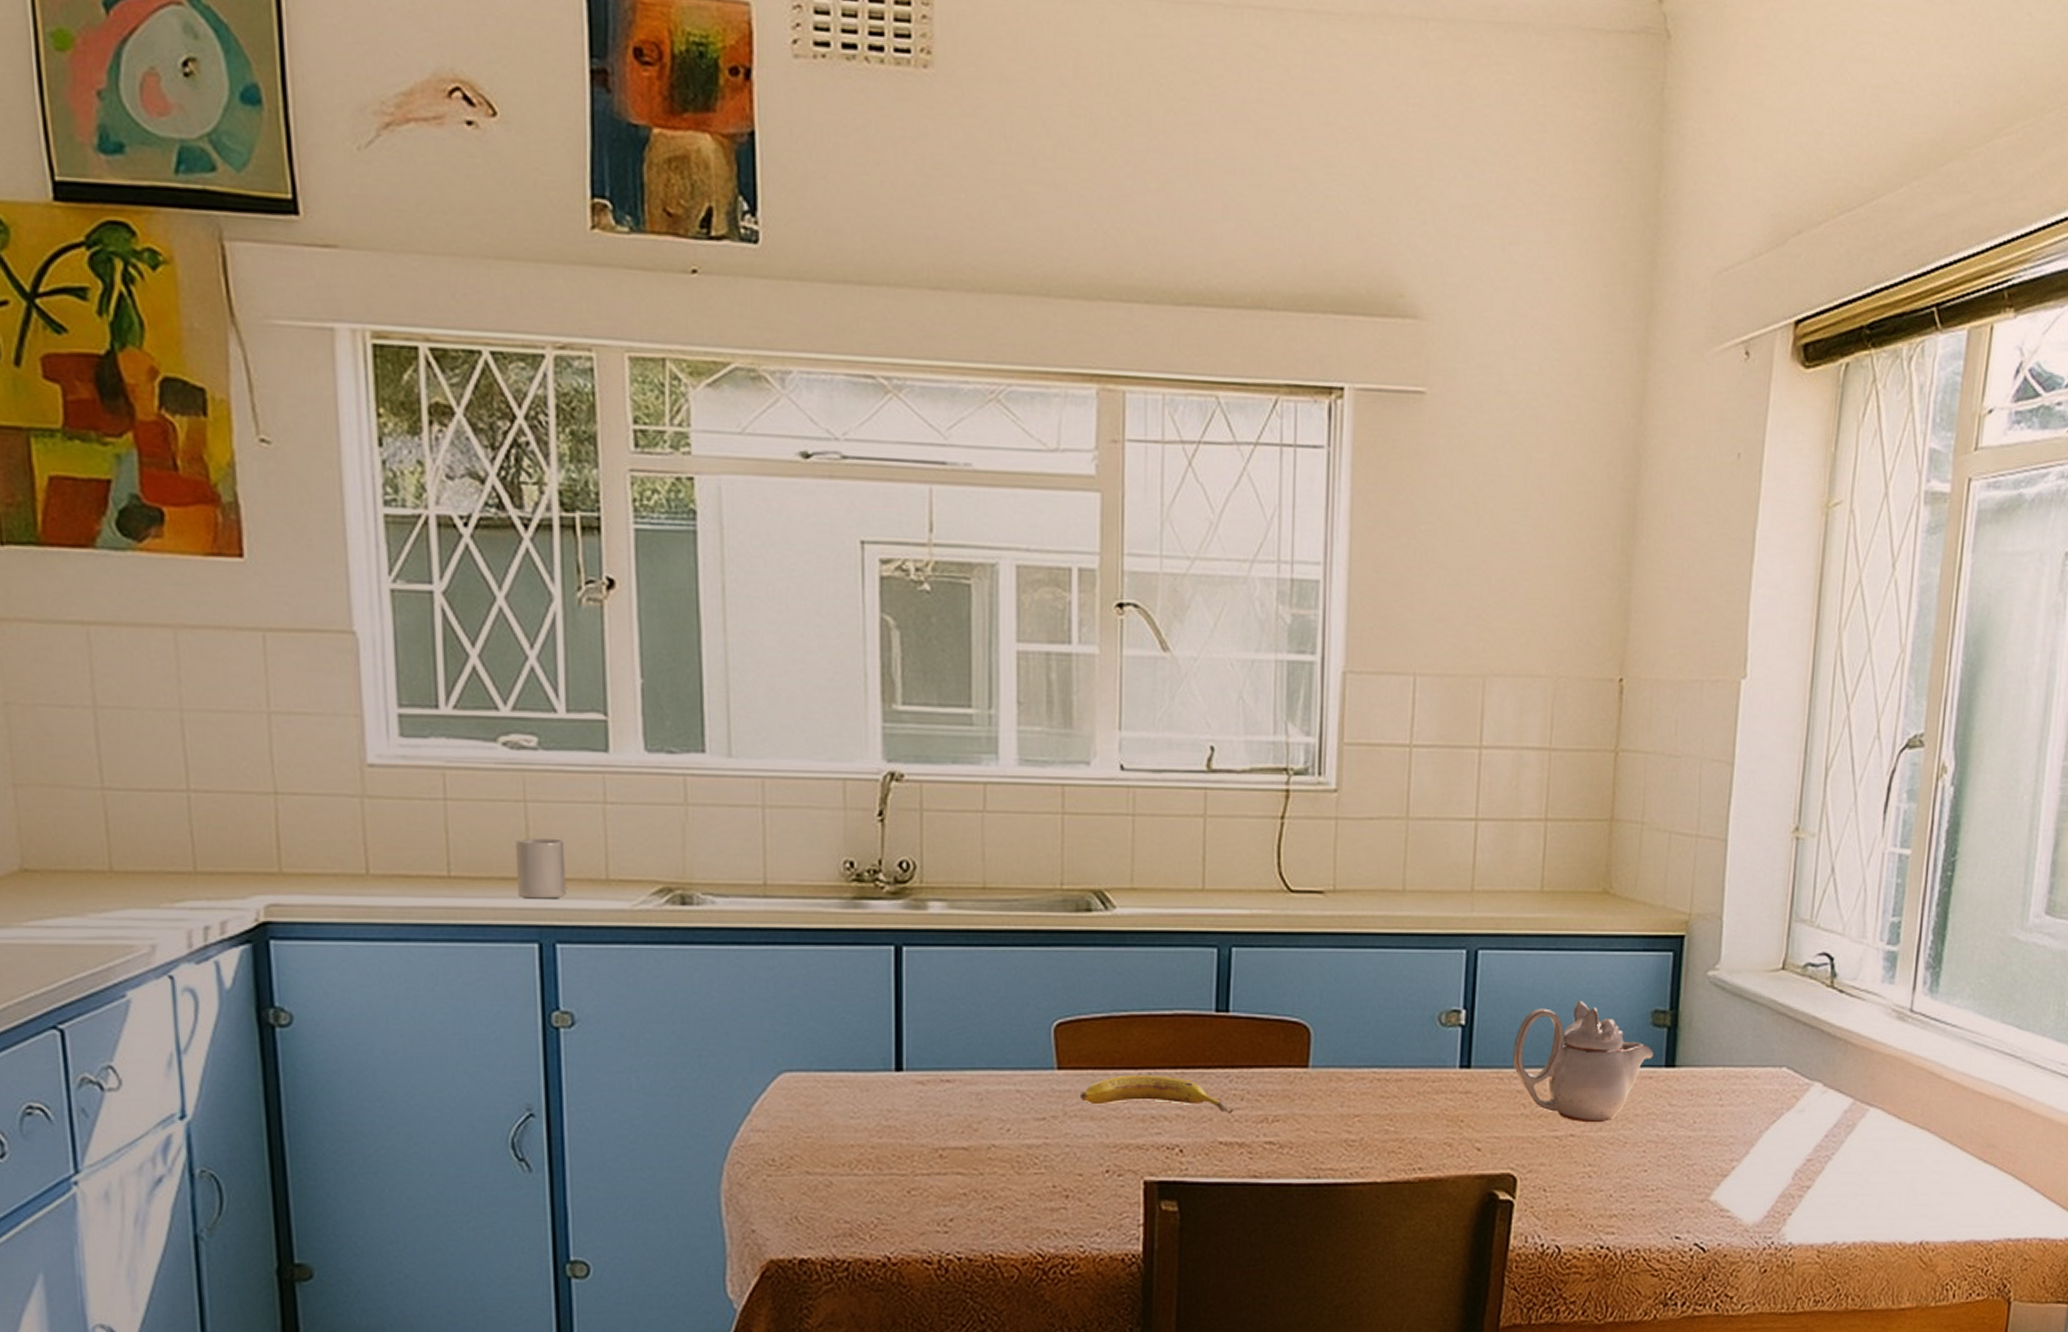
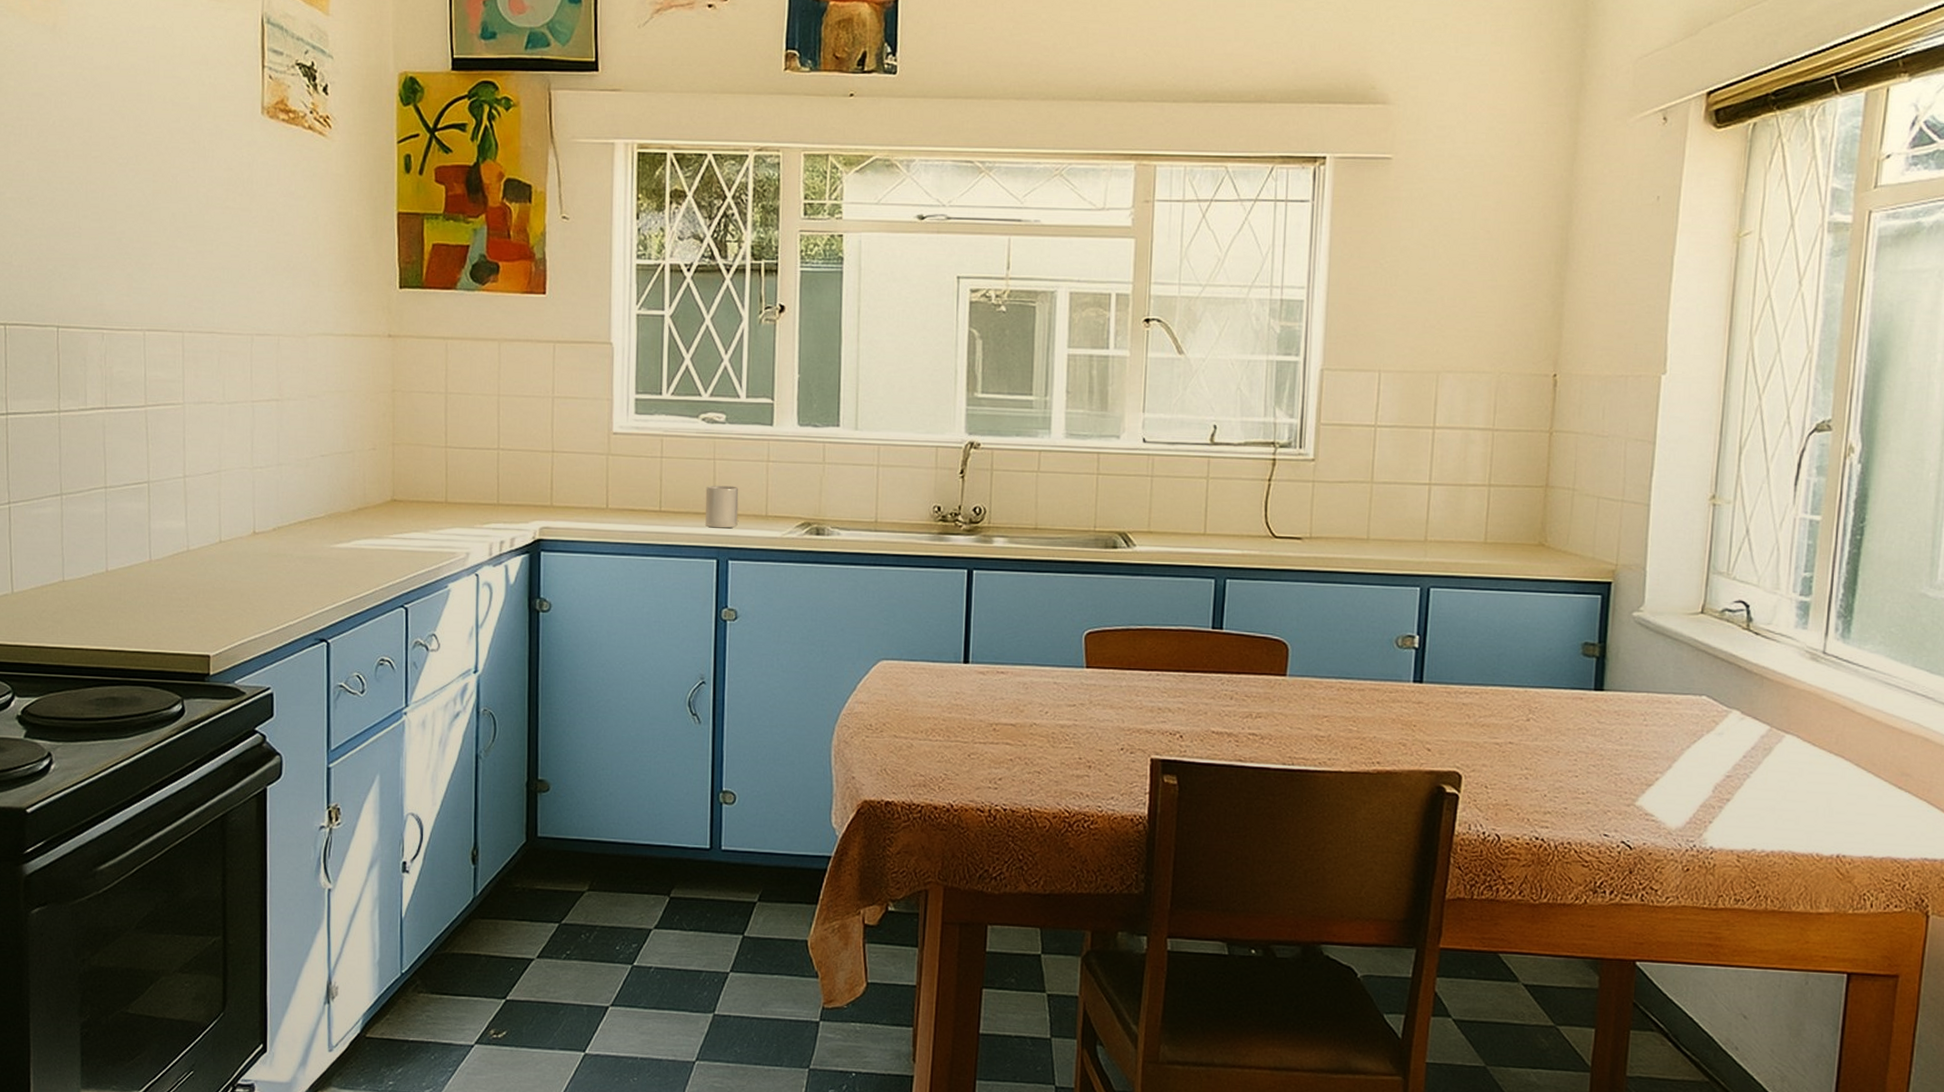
fruit: present [1079,1075,1234,1113] -> none [1102,674,1225,709]
teapot: present [1512,1001,1654,1123] -> none [1459,632,1584,734]

